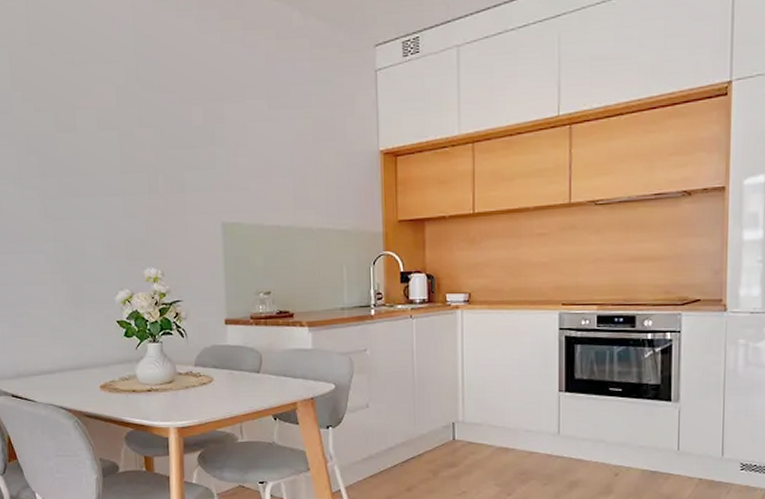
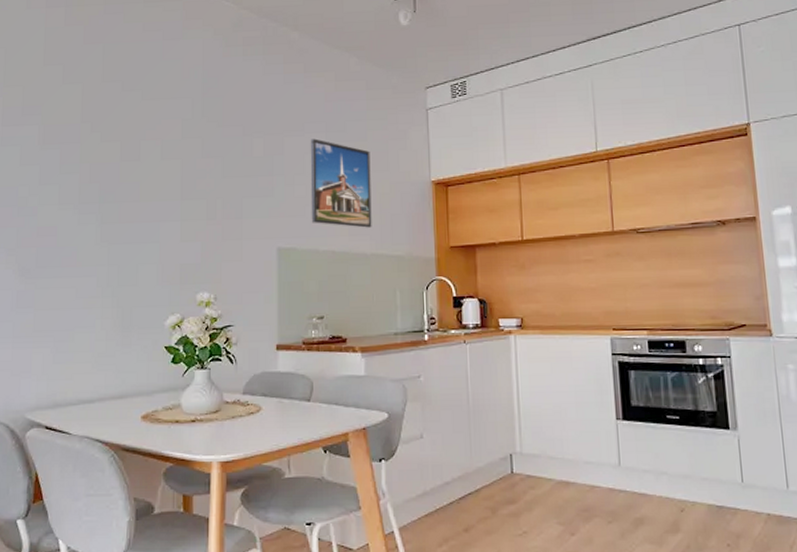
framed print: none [251,105,318,202] -> present [310,138,372,228]

